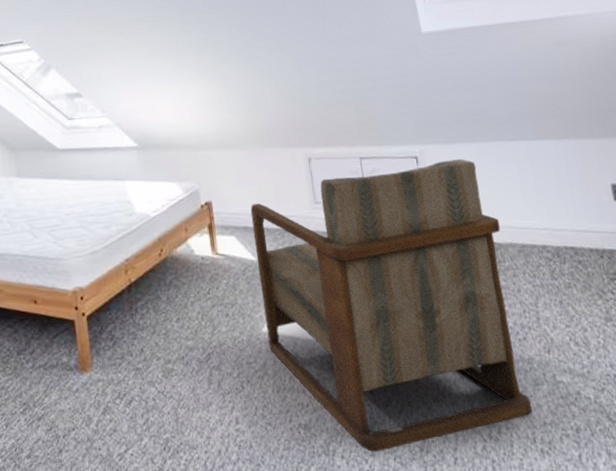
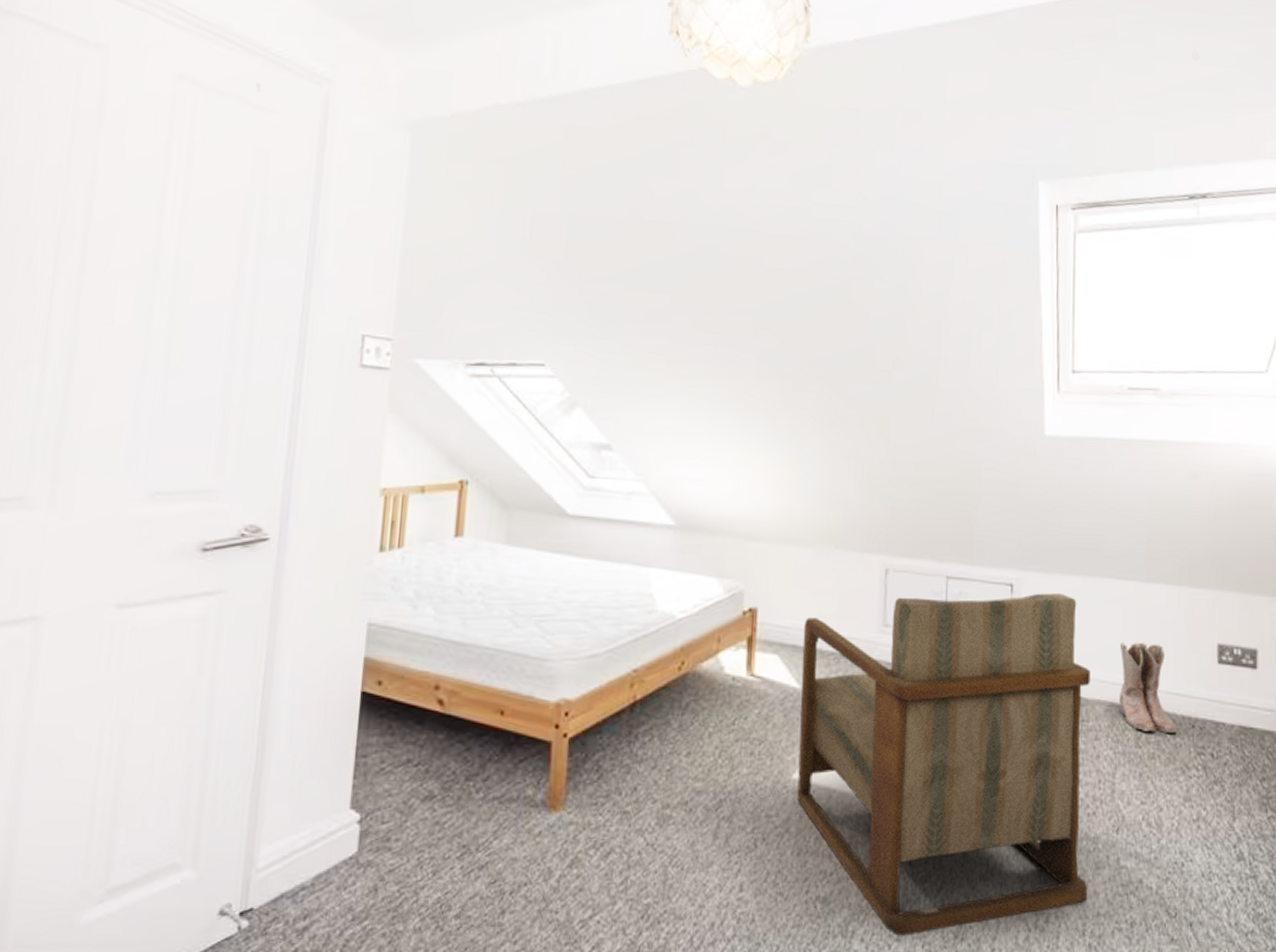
boots: none [520,190,587,266] -> present [1119,642,1177,734]

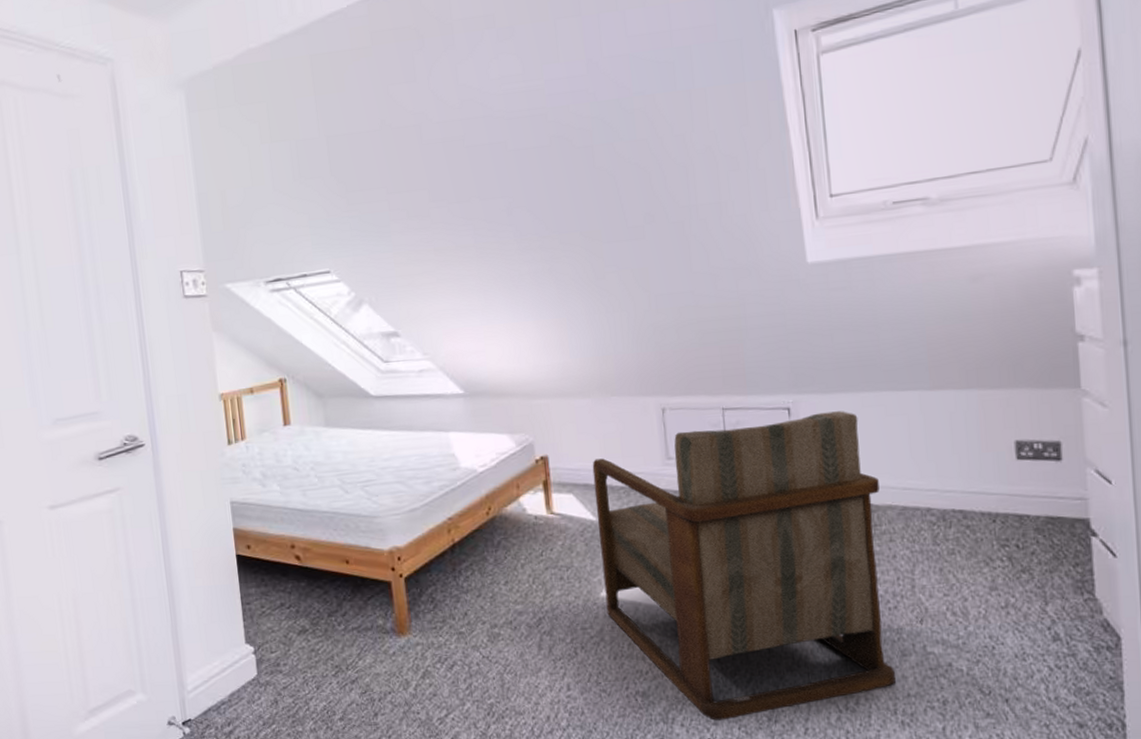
boots: present [1119,642,1177,734] -> none [907,447,977,531]

